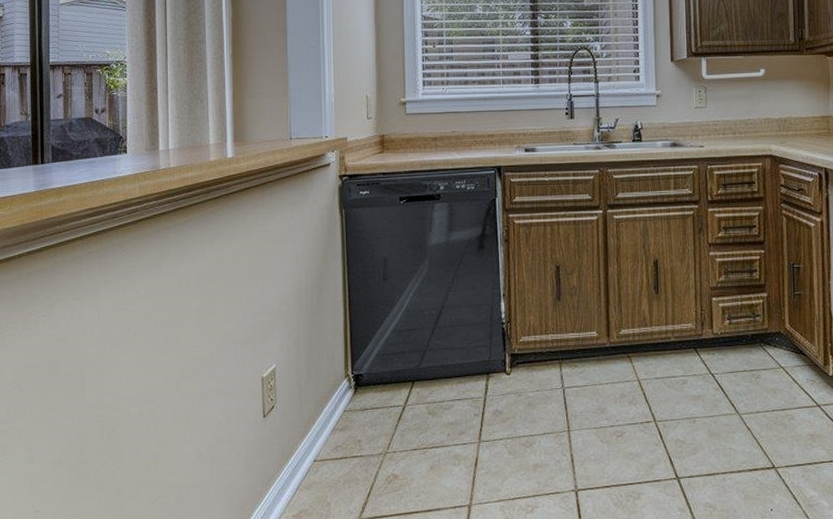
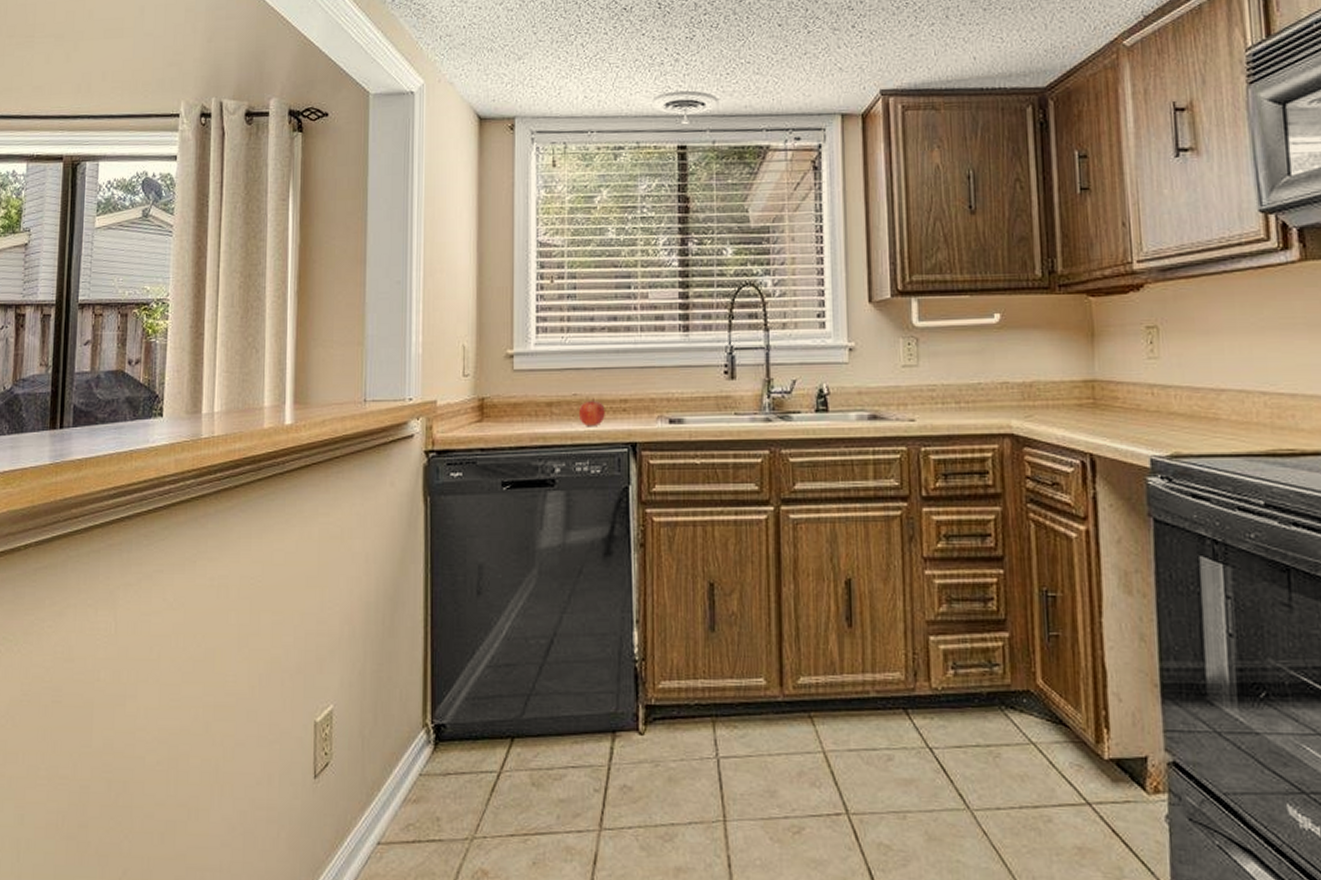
fruit: none [456,134,477,155] -> present [578,398,605,426]

